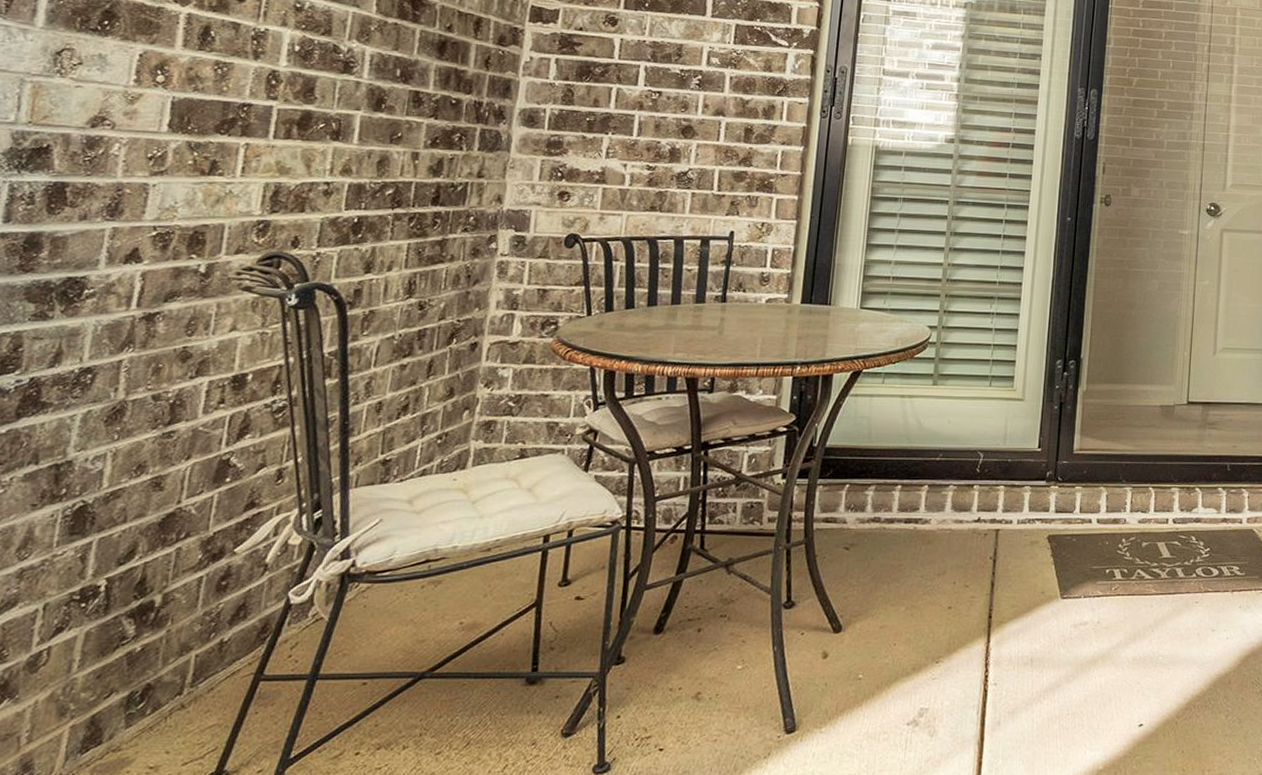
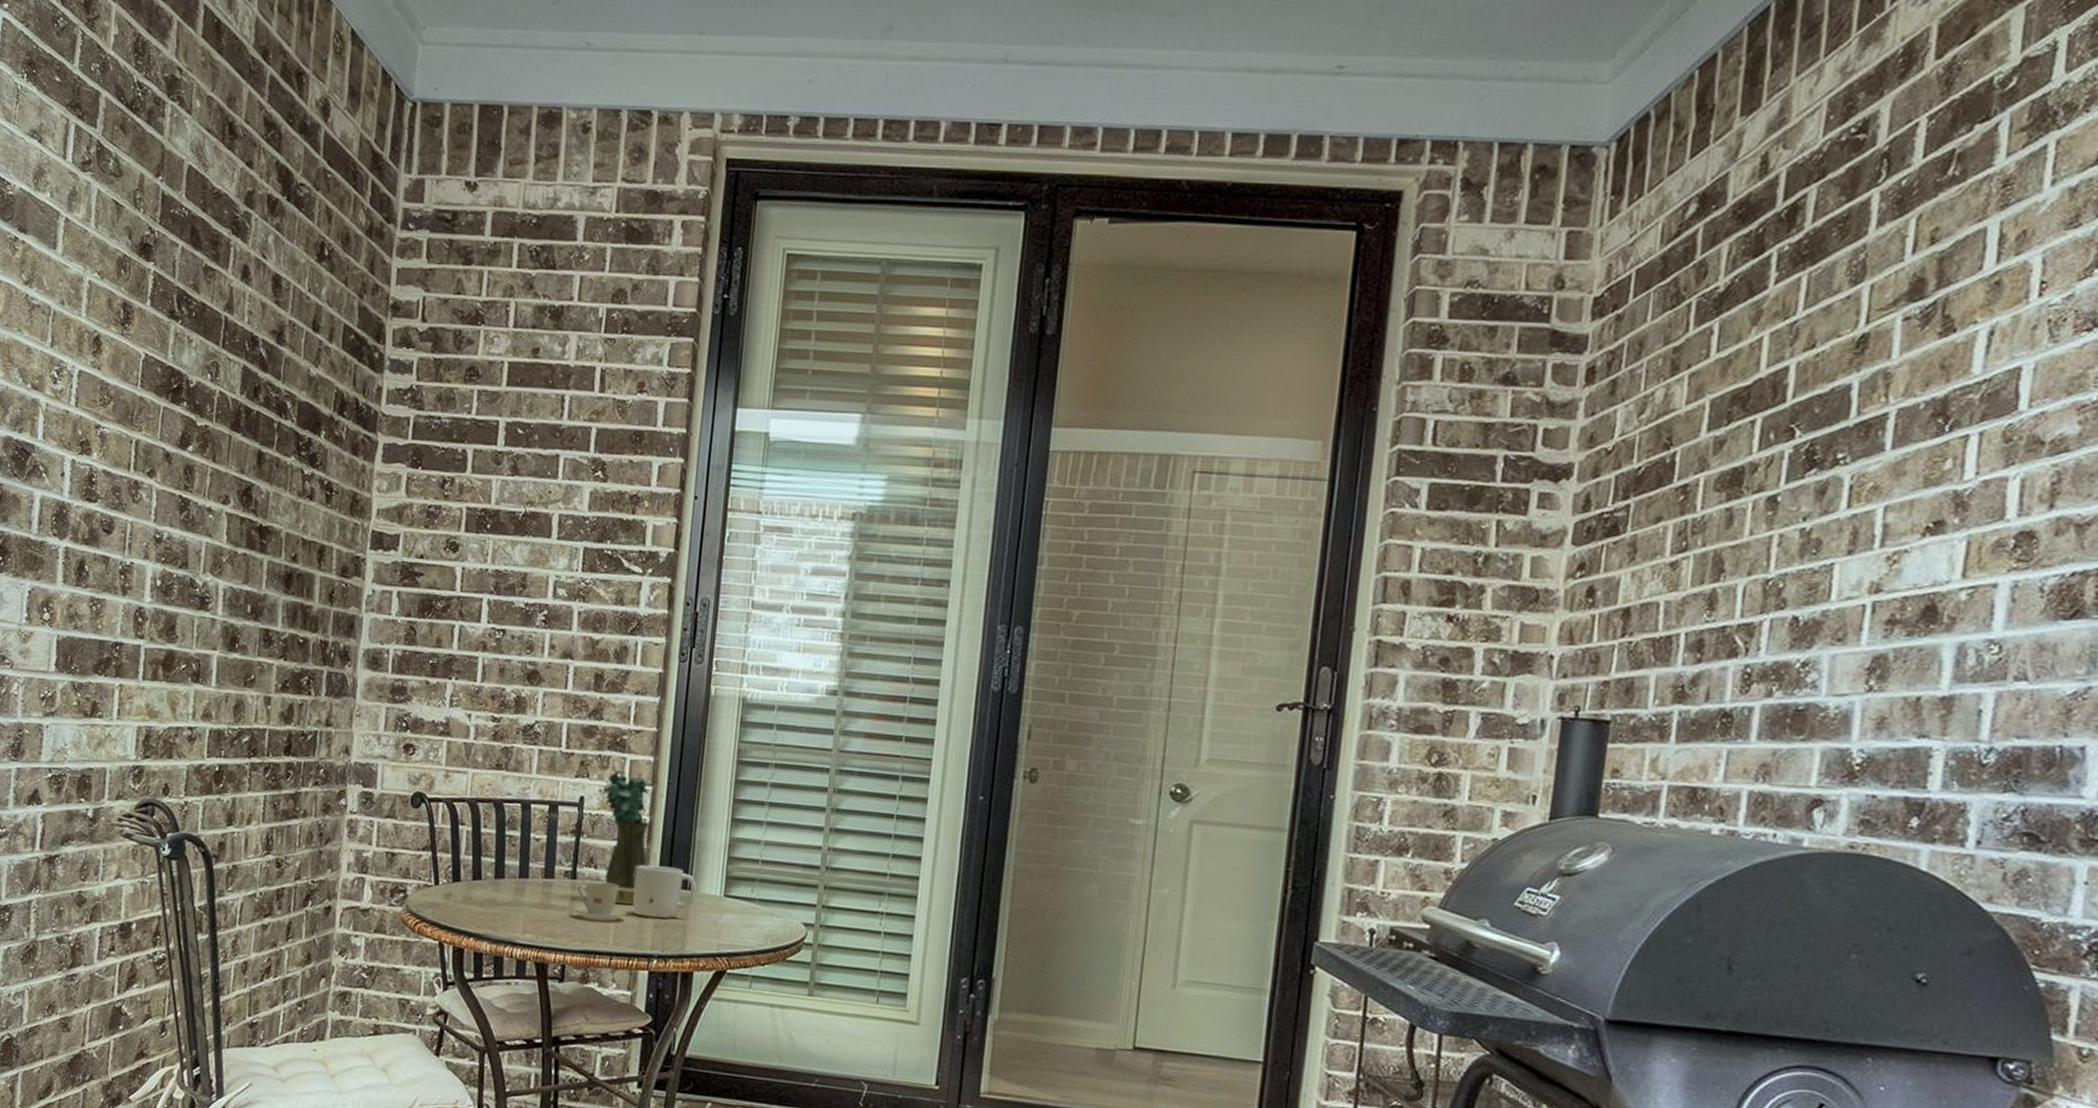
teacup: none [722,303,773,337] -> present [572,881,627,921]
vase: none [751,205,795,321] -> present [602,766,650,905]
mug: none [778,286,837,331] -> present [633,864,697,919]

